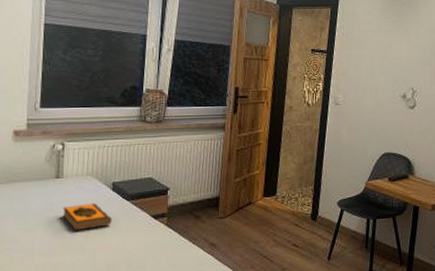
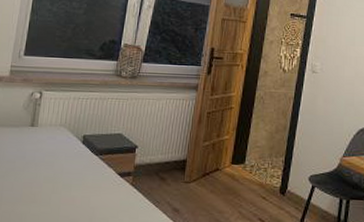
hardback book: present [62,203,112,231] -> none [32,154,79,182]

